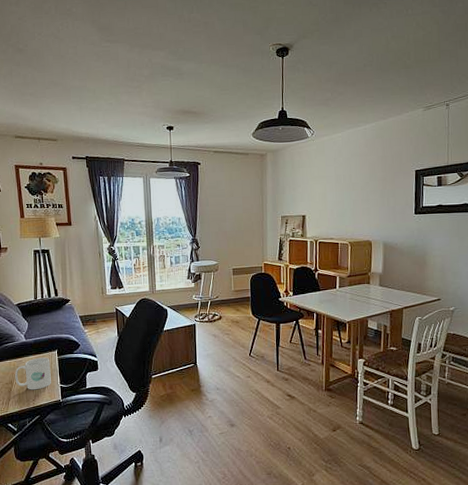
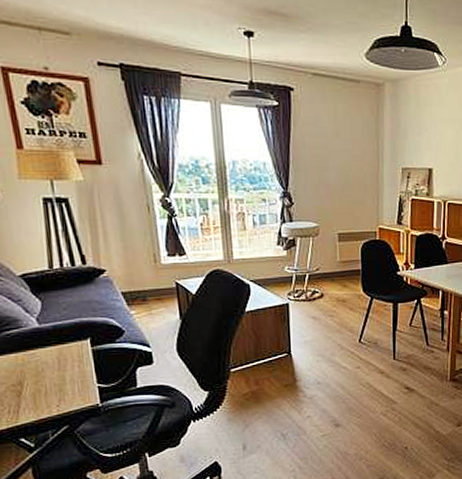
mug: present [15,357,51,390] -> none [25,348,83,393]

